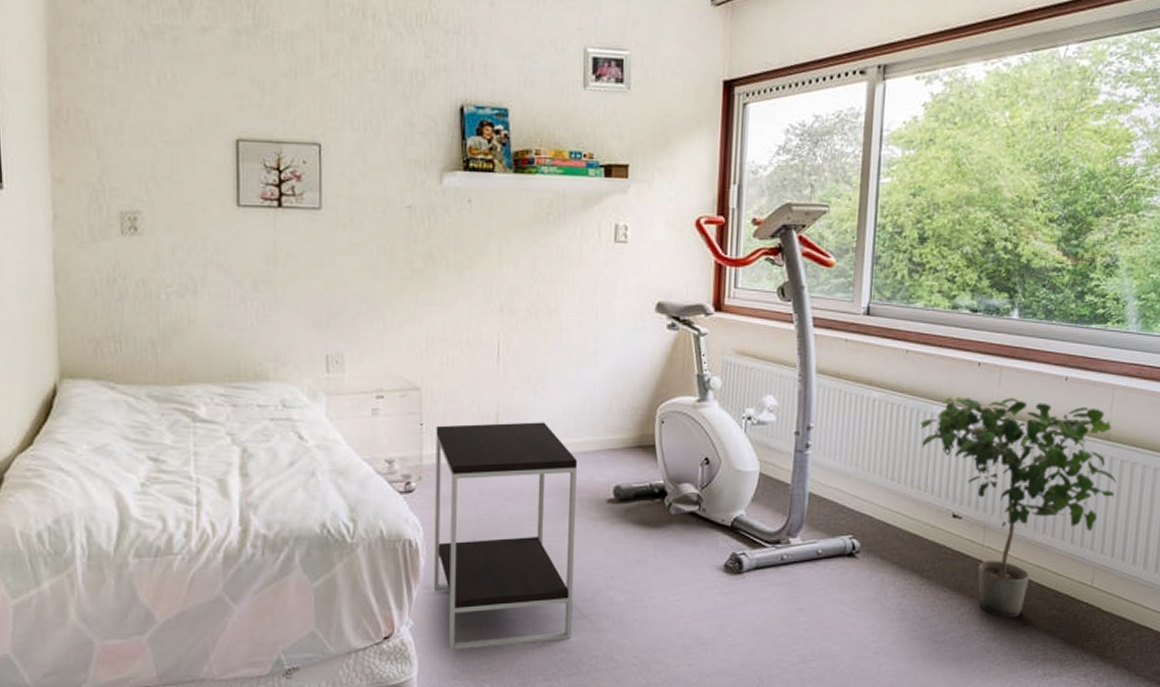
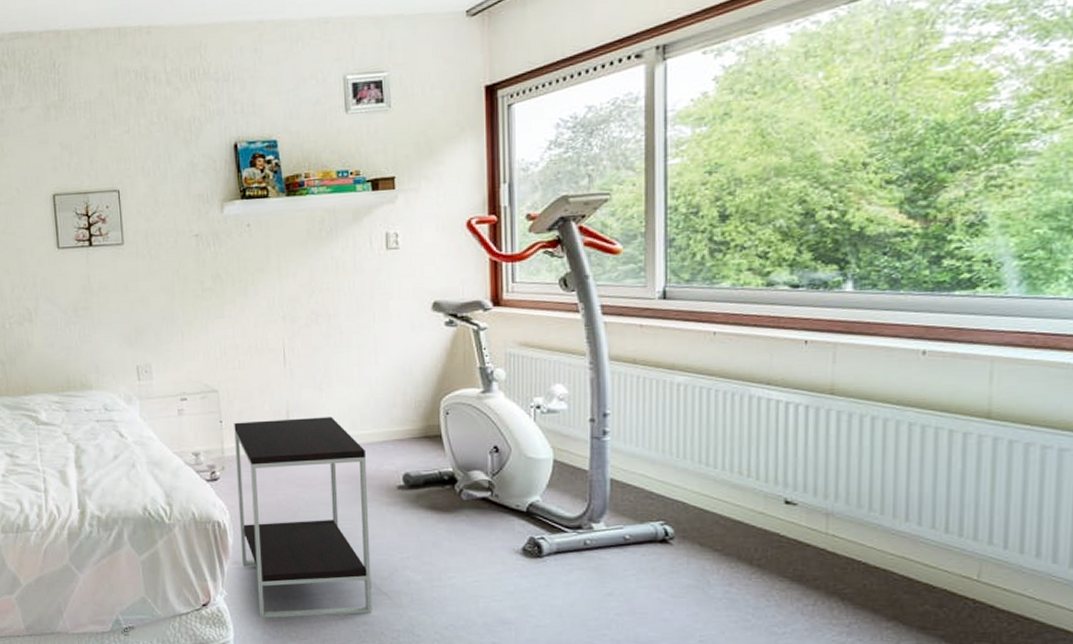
potted plant: present [920,397,1117,618] -> none [737,376,1005,612]

